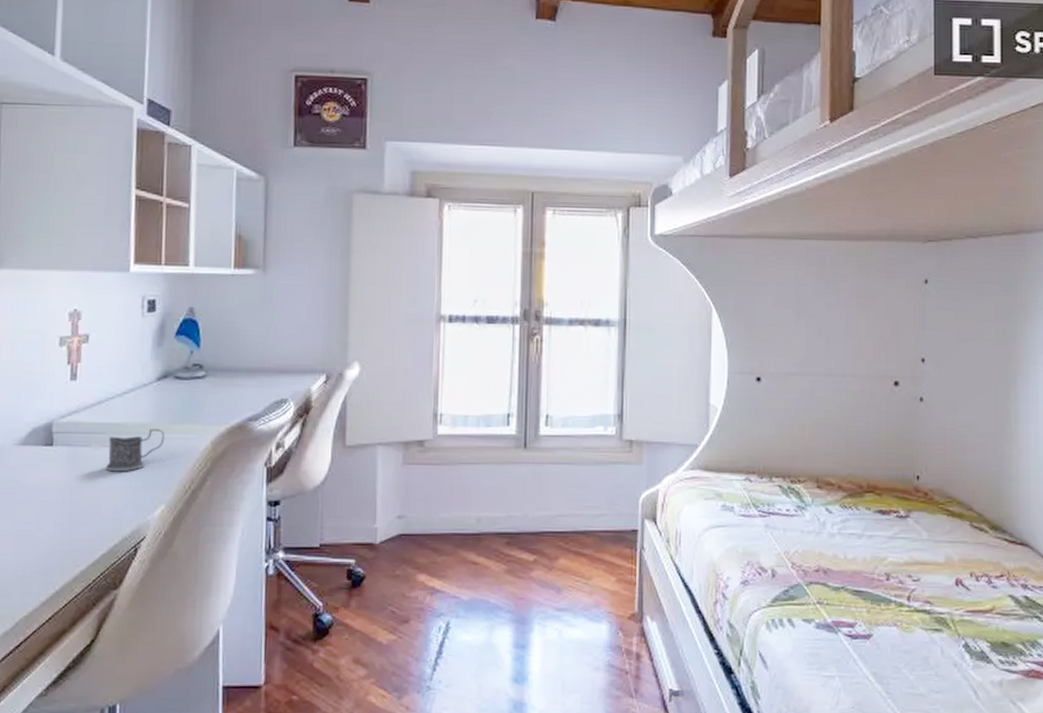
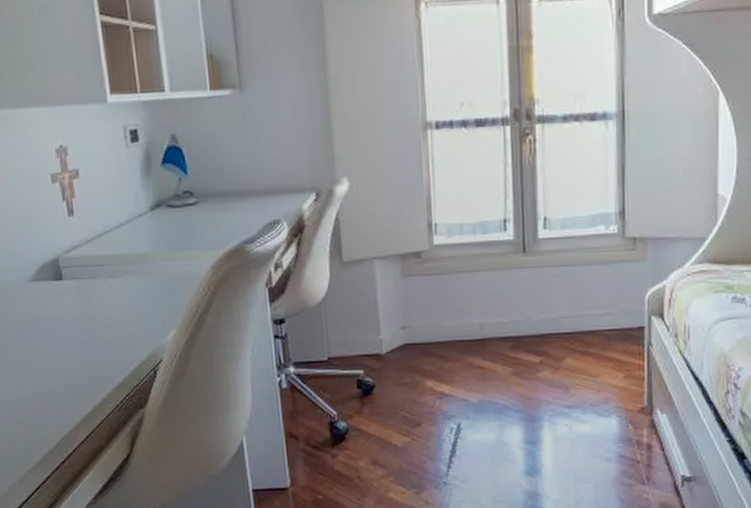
mug: present [105,429,164,472] -> none [114,257,166,301]

